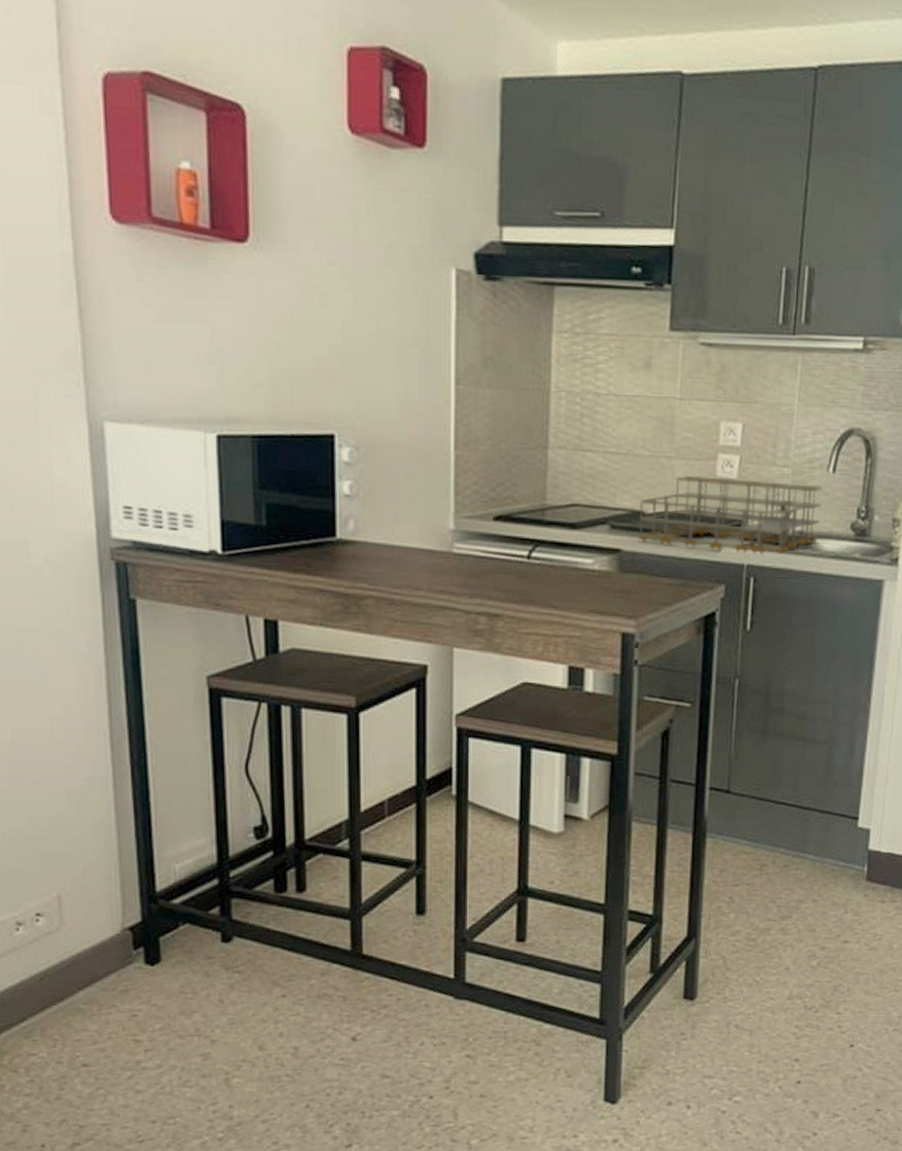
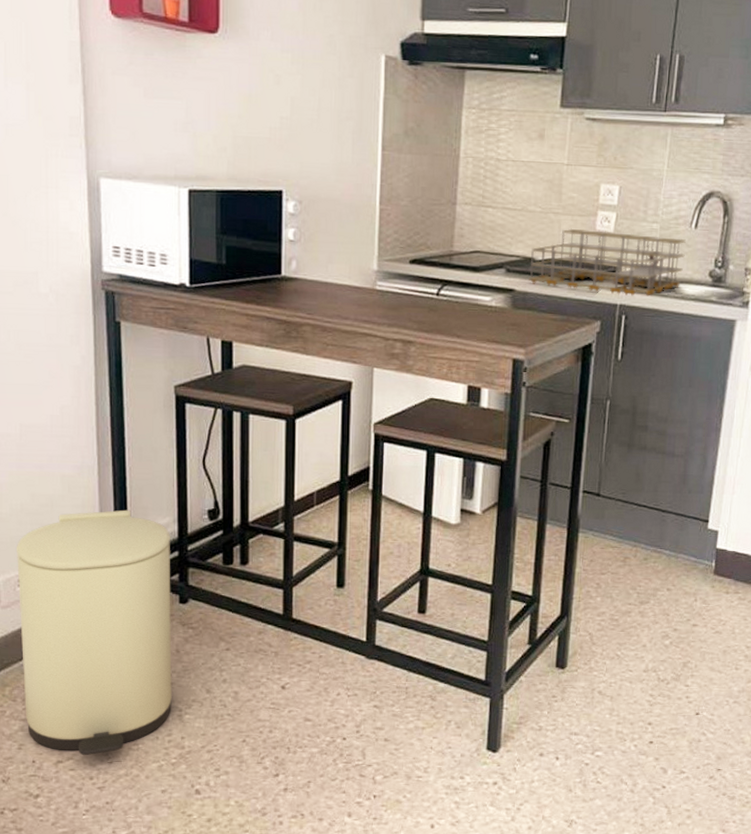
pedal bin: none [12,830,216,1135] -> present [17,509,172,756]

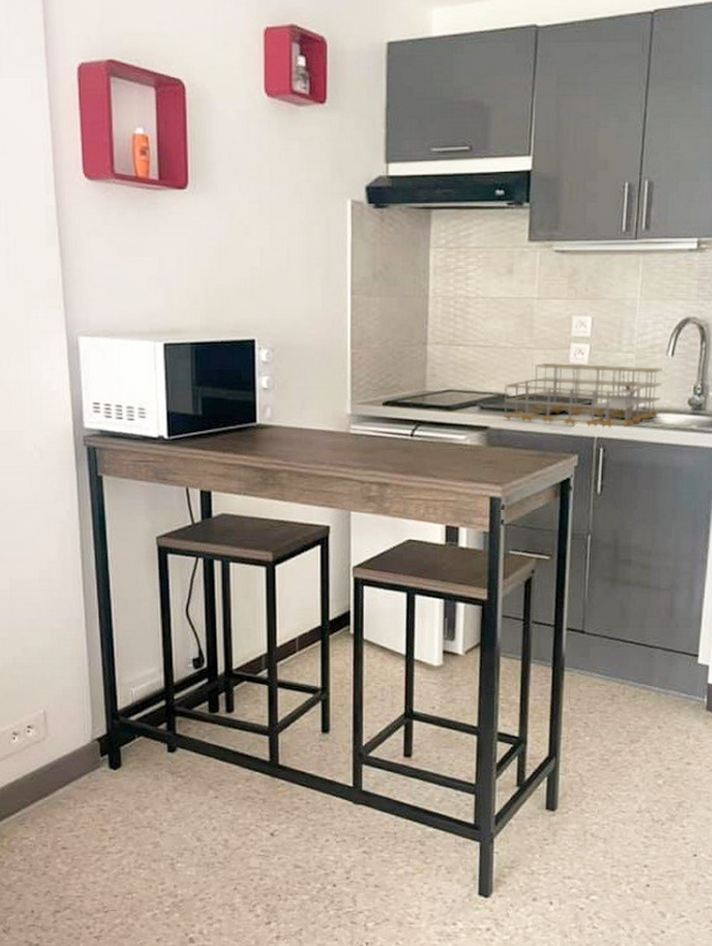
pedal bin: present [17,509,172,756] -> none [10,660,163,906]

